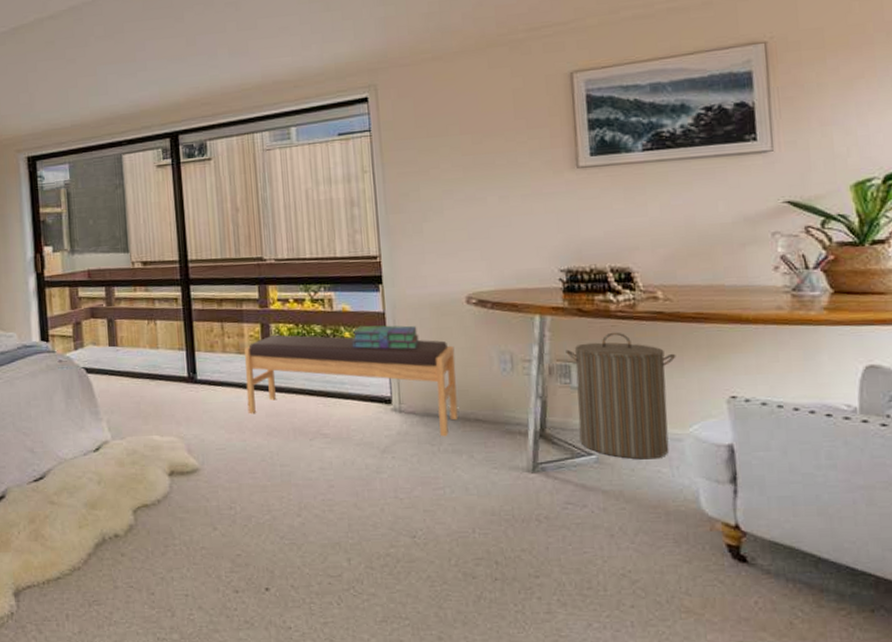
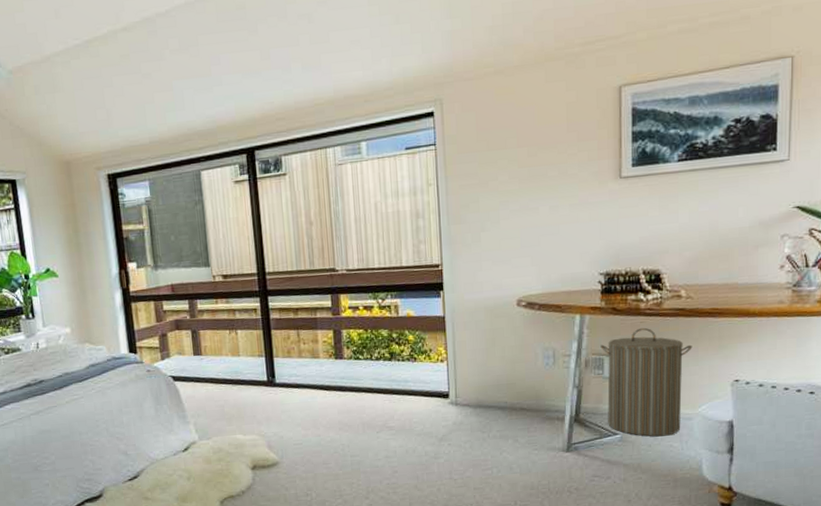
bench: present [244,334,459,437] -> none [318,339,506,425]
stack of books: present [351,325,419,350] -> none [415,327,475,350]

